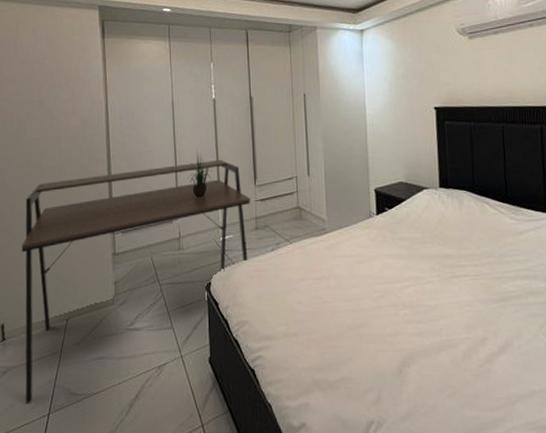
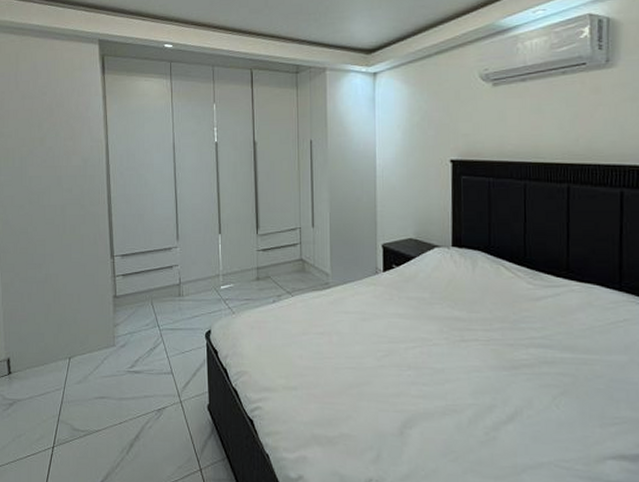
desk: present [22,159,251,405] -> none [25,205,253,437]
potted plant: present [187,151,213,198] -> none [188,197,214,244]

